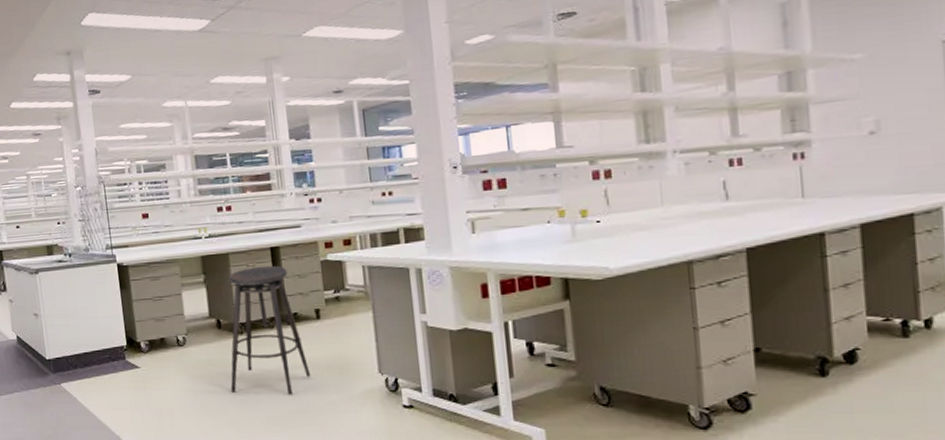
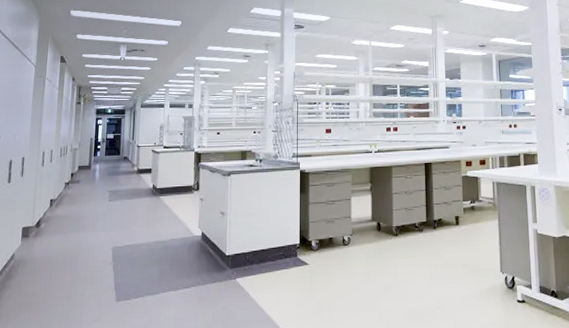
stool: present [229,265,311,395] -> none [383,178,449,291]

